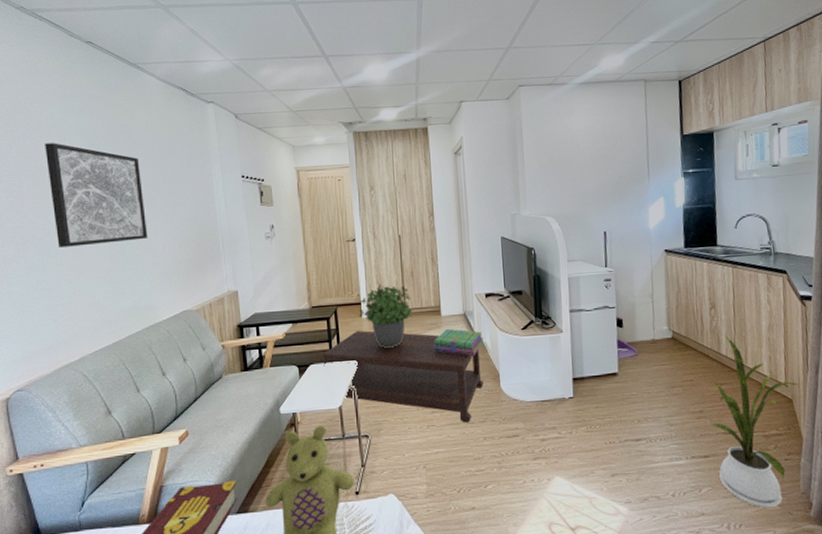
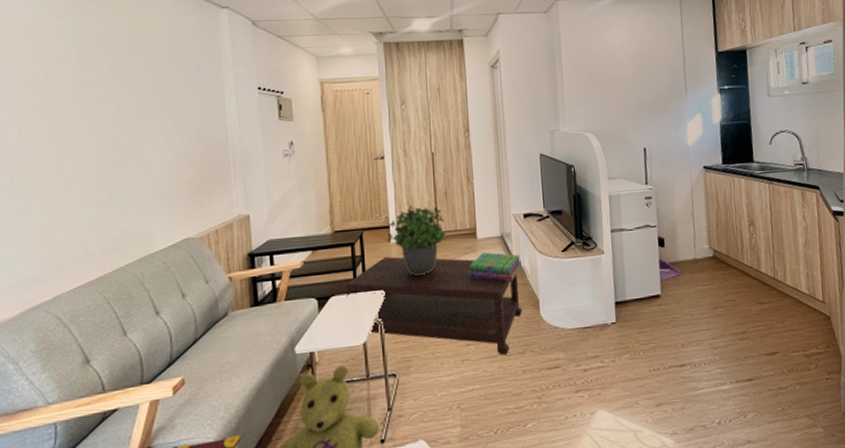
wall art: present [45,143,148,247] -> none [23,48,145,168]
house plant: present [711,335,799,509] -> none [754,253,835,432]

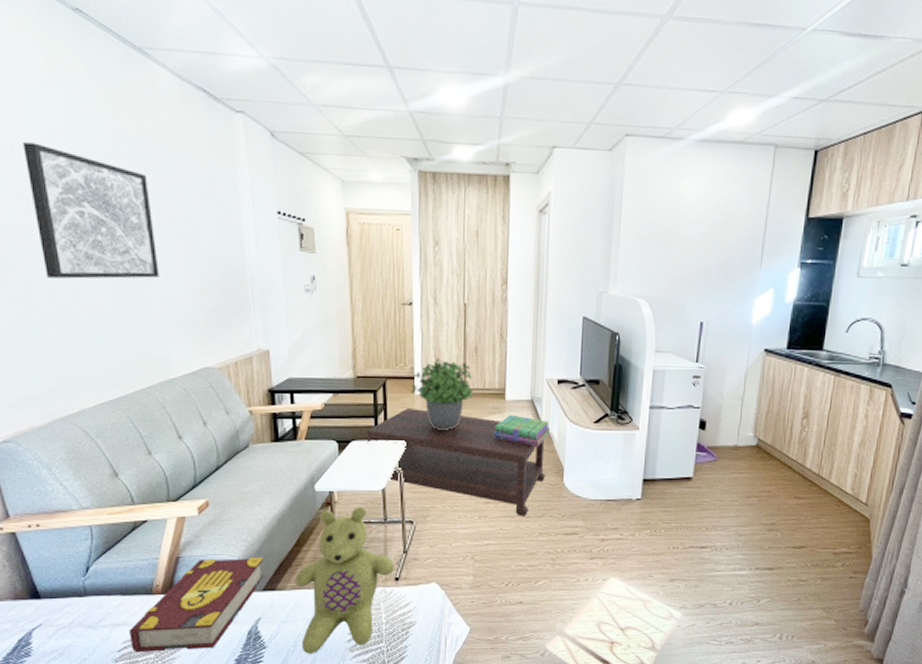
wall art: none [23,48,145,168] -> present [23,142,159,279]

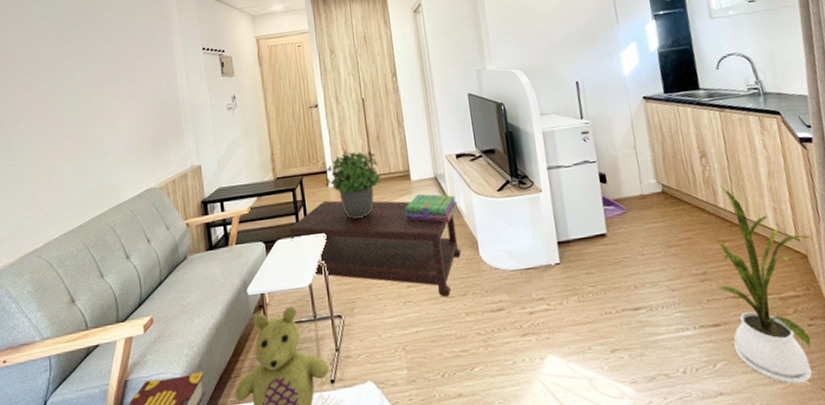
wall art: present [23,142,159,279] -> none [13,28,111,131]
house plant: none [780,448,880,623] -> present [714,186,812,385]

